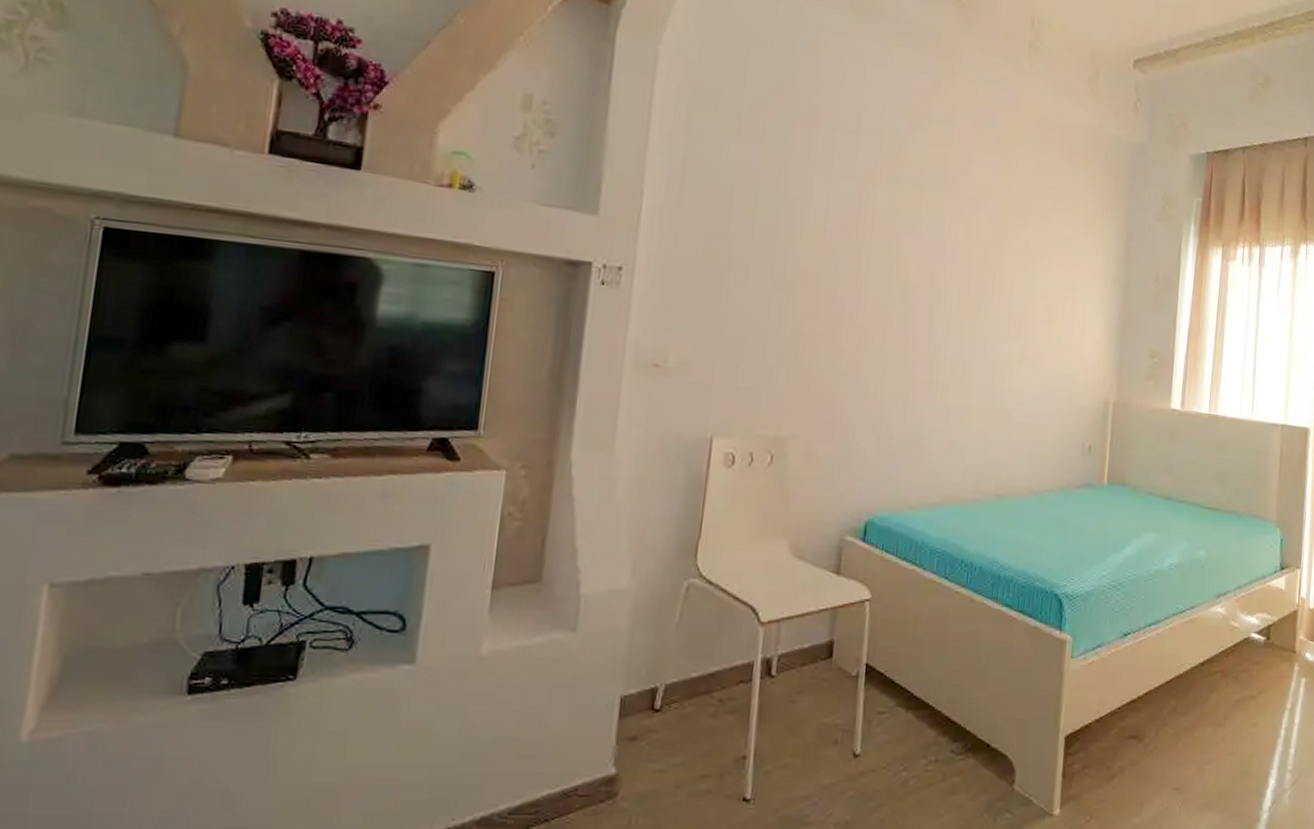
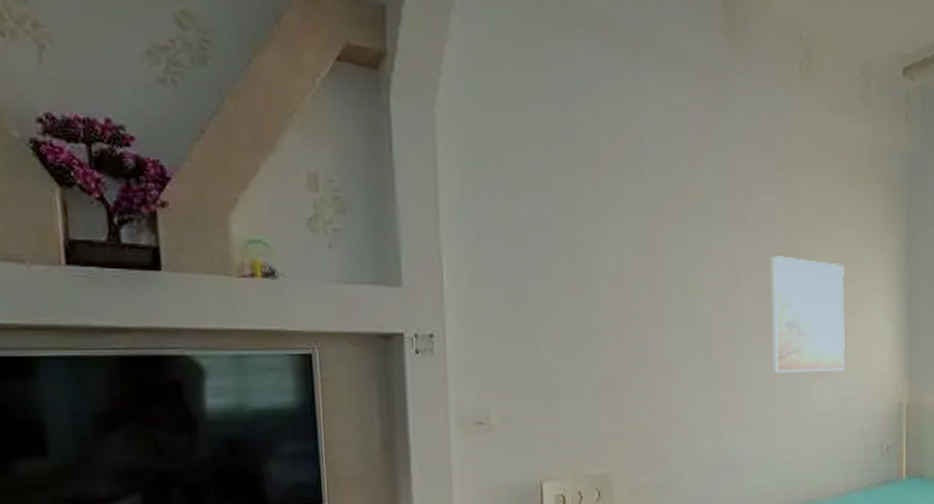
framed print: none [971,229,1058,358] -> present [770,256,845,374]

